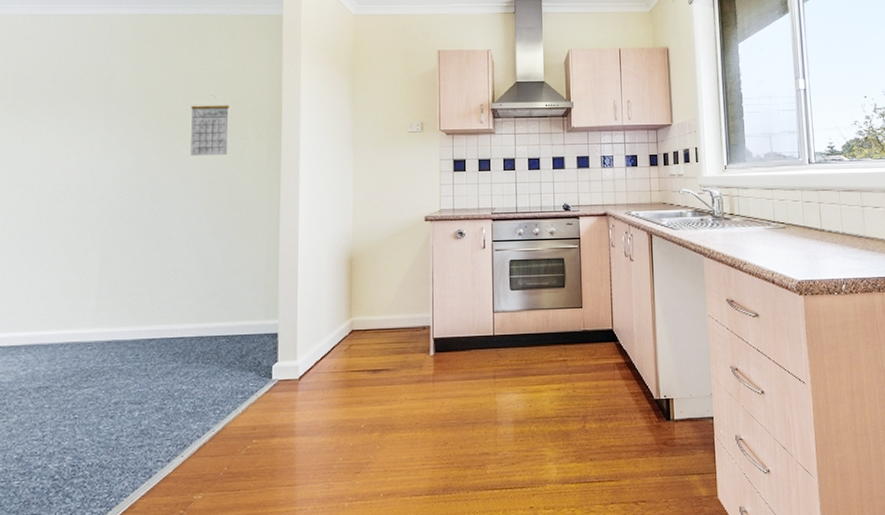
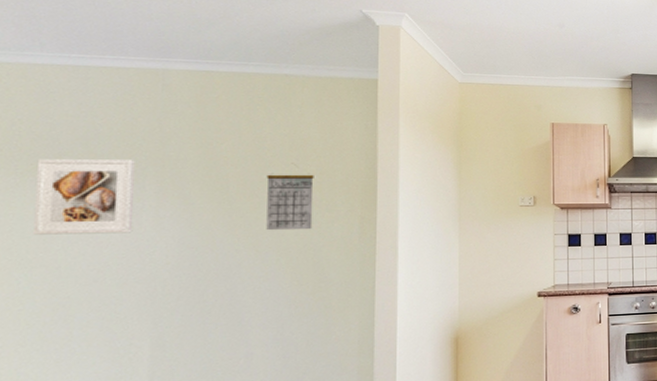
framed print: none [15,95,90,160] -> present [33,159,135,235]

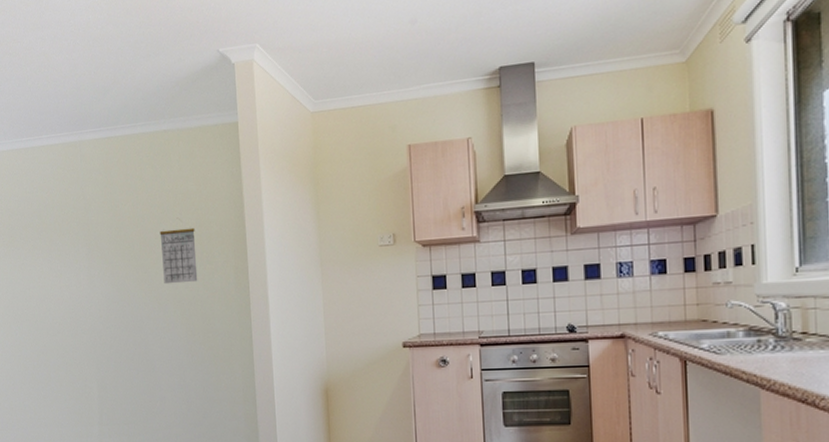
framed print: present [33,159,135,235] -> none [14,226,76,295]

